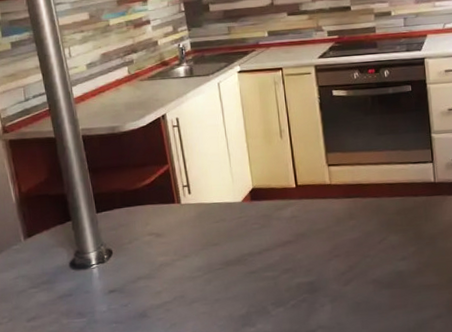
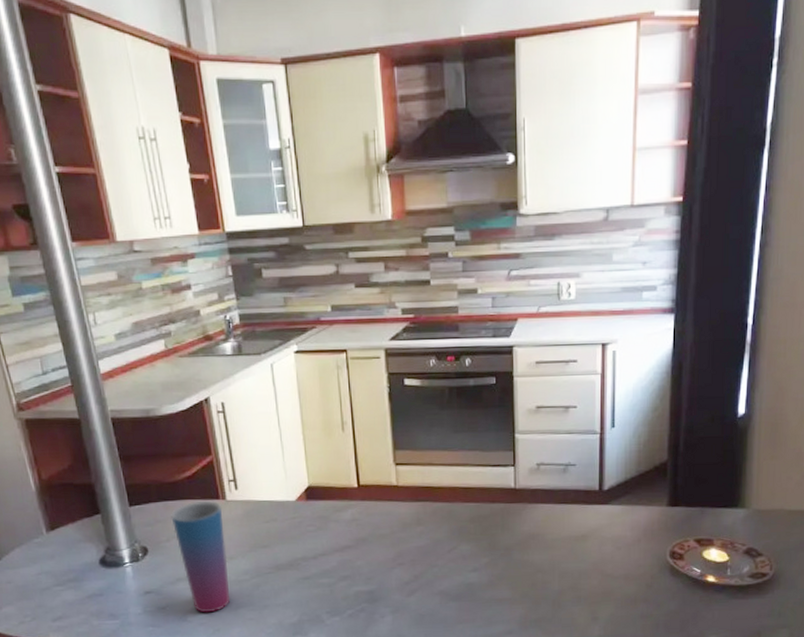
cup: none [133,205,186,309] -> present [171,501,231,613]

